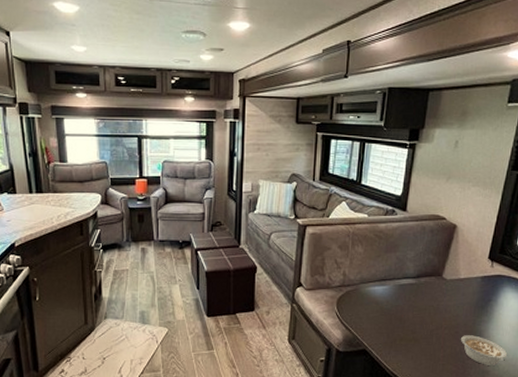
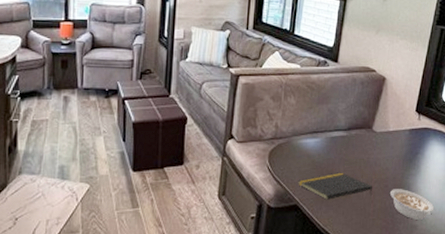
notepad: none [366,318,443,345] -> present [298,172,373,200]

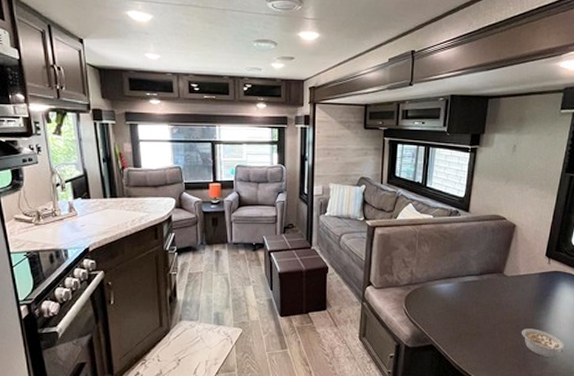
notepad: present [298,172,373,200] -> none [433,314,505,340]

